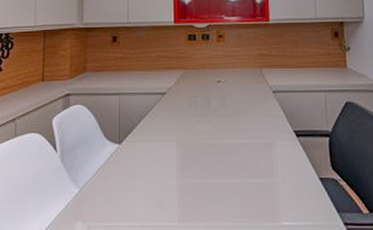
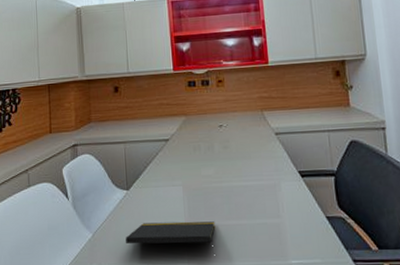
notepad: none [114,178,208,214] -> present [126,221,216,255]

